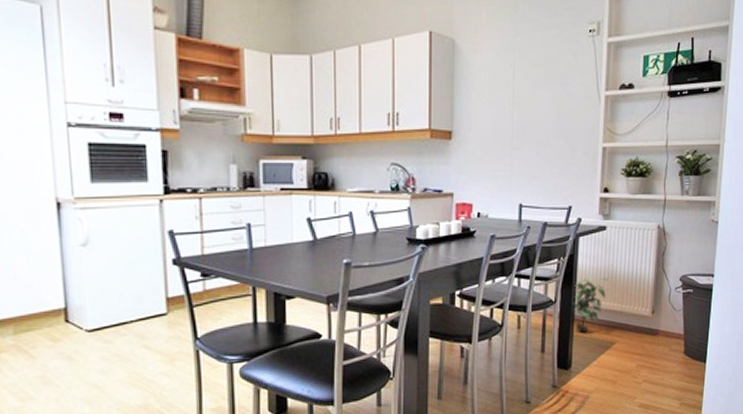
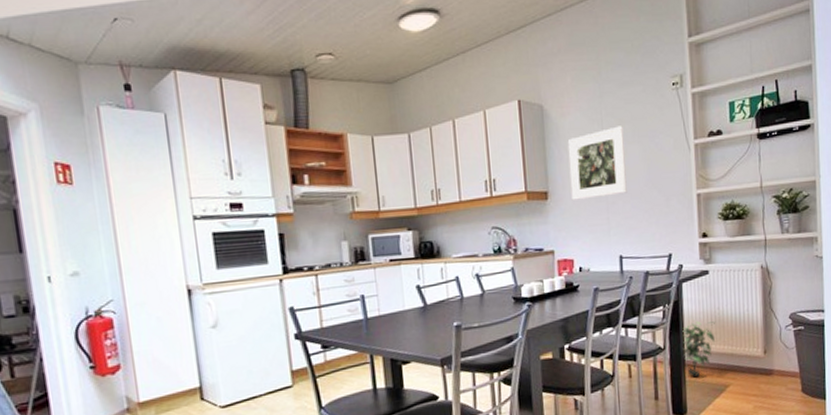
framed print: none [476,69,535,143] -> present [567,126,627,201]

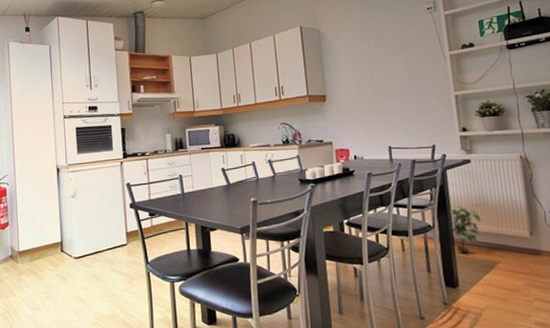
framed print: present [567,126,627,201] -> none [340,42,393,102]

